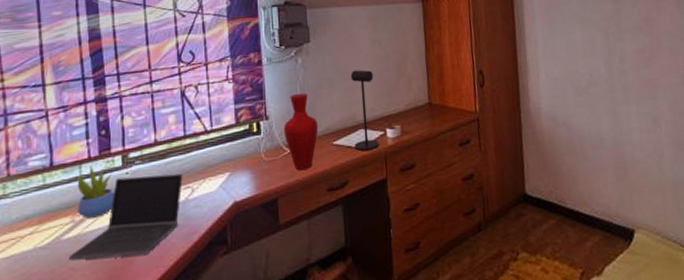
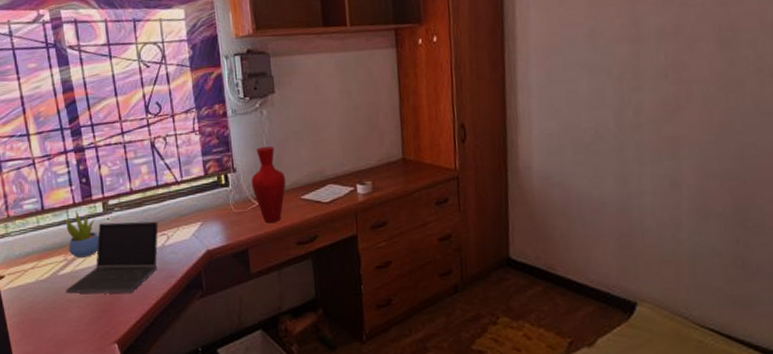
desk lamp: present [350,70,380,152] -> none [318,122,350,207]

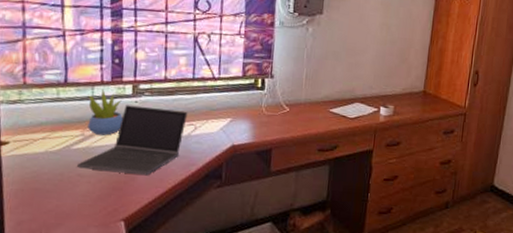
vase: present [251,146,287,224] -> none [285,59,319,129]

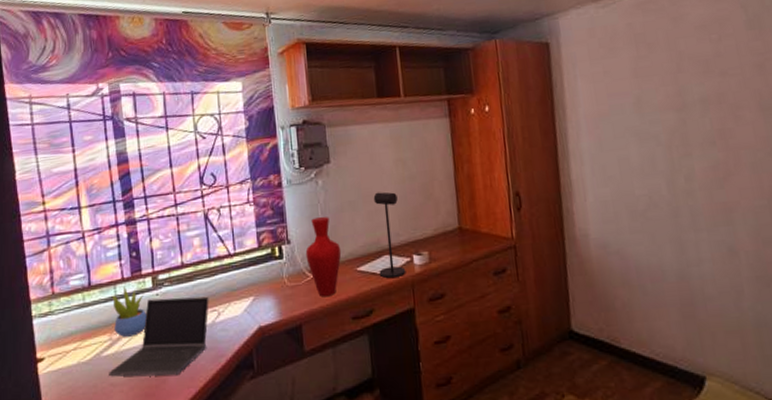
vase: none [285,59,319,129] -> present [305,216,342,297]
desk lamp: none [348,48,377,123] -> present [373,192,406,279]

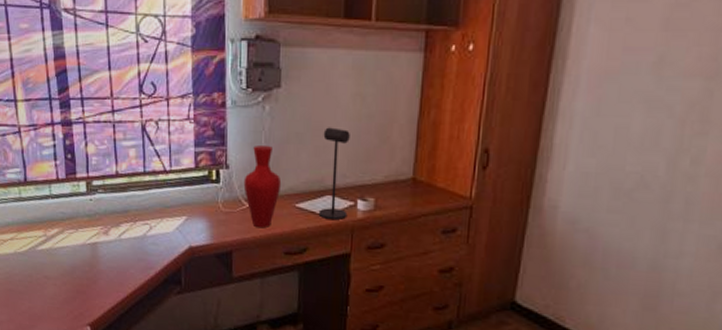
laptop computer: present [109,296,209,377] -> none [43,203,142,279]
succulent plant: present [111,287,147,337] -> none [46,188,80,236]

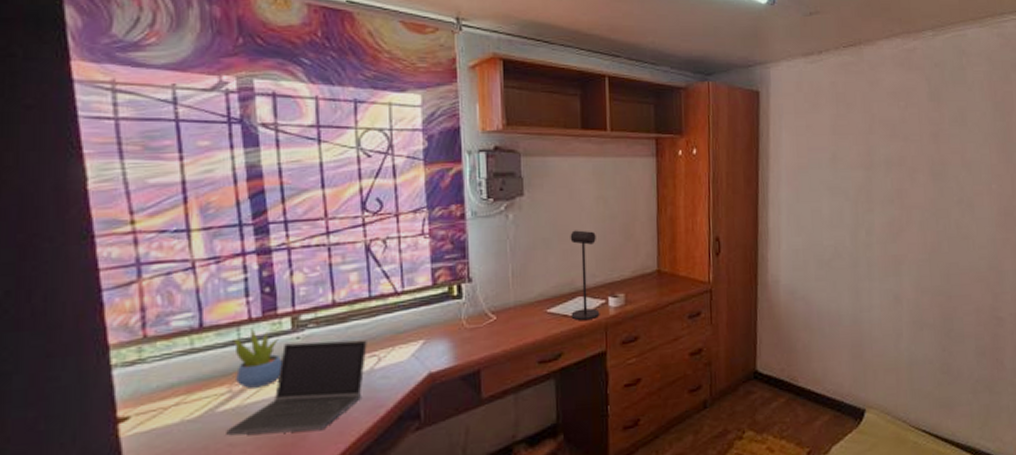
laptop computer: none [43,203,142,279] -> present [226,339,367,436]
succulent plant: none [46,188,80,236] -> present [233,329,282,389]
vase: present [243,144,282,229] -> none [489,253,531,341]

